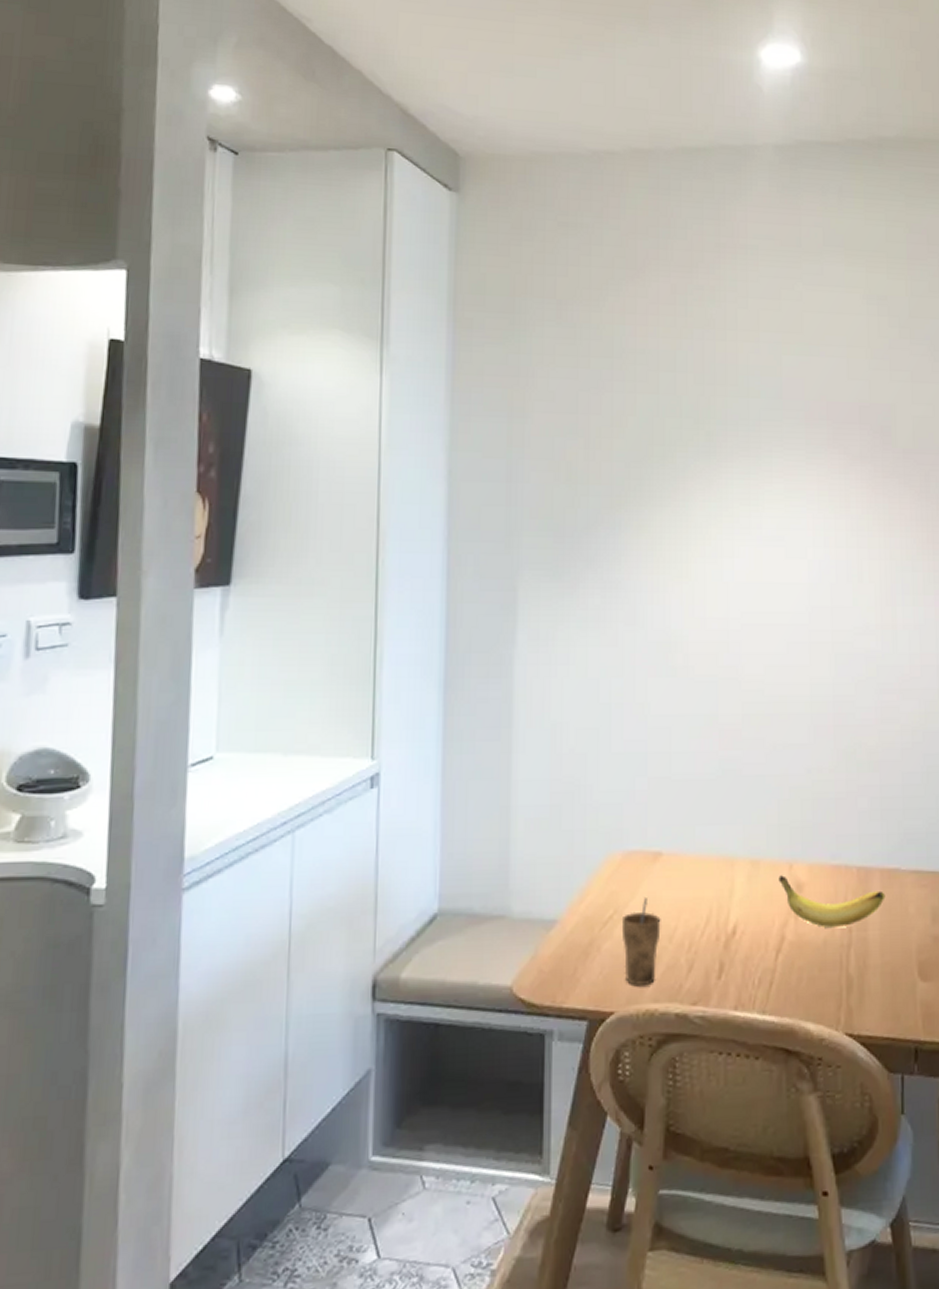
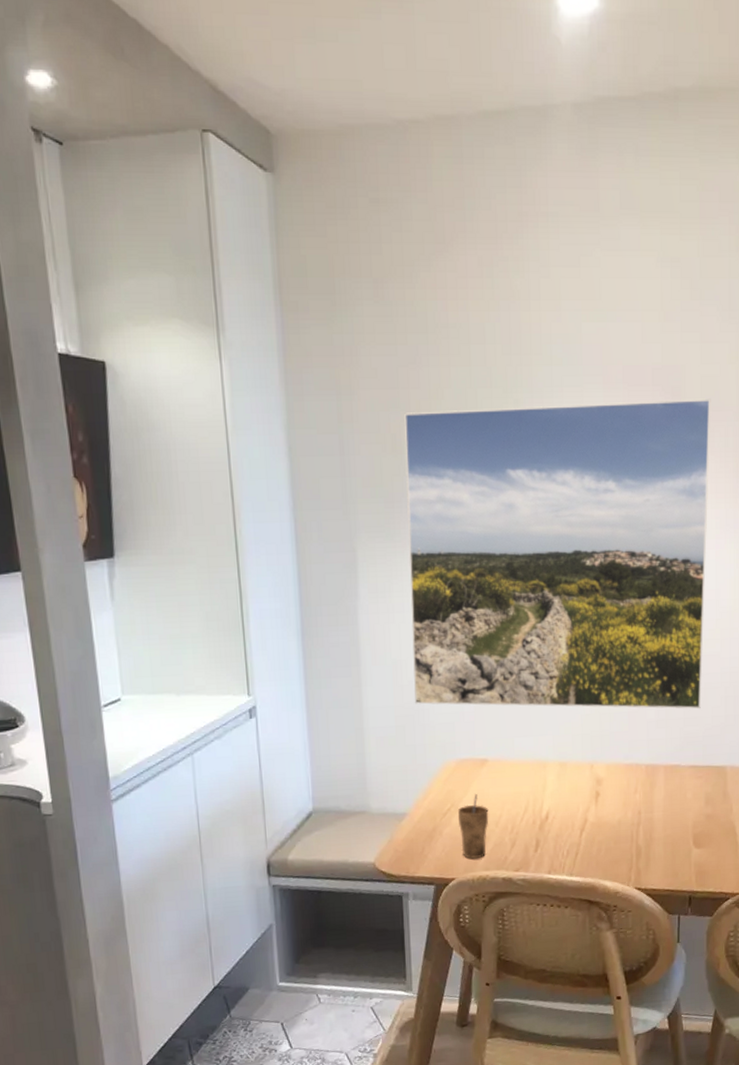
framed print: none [575,439,925,799] -> present [404,399,711,709]
banana: present [778,875,885,928] -> none [582,773,668,811]

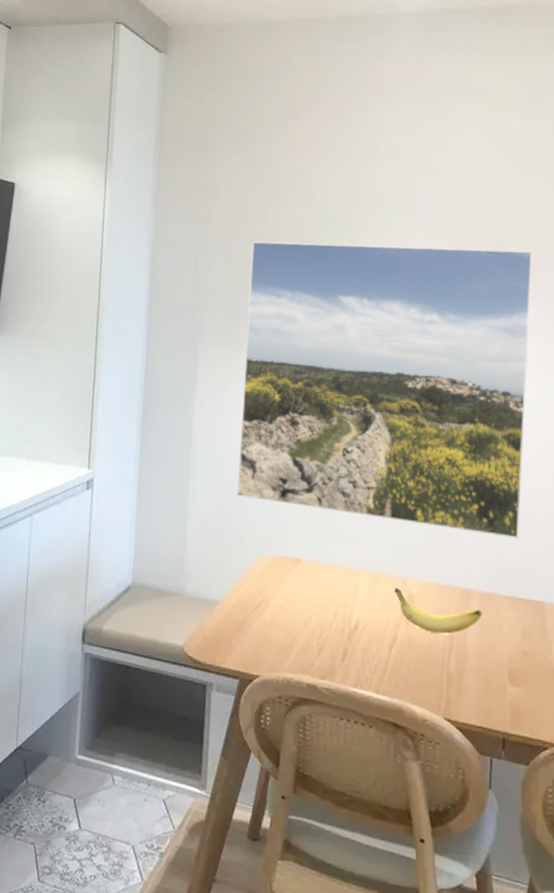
cup: present [457,794,489,859] -> none [268,592,299,659]
banana: none [582,773,668,811] -> present [394,588,483,634]

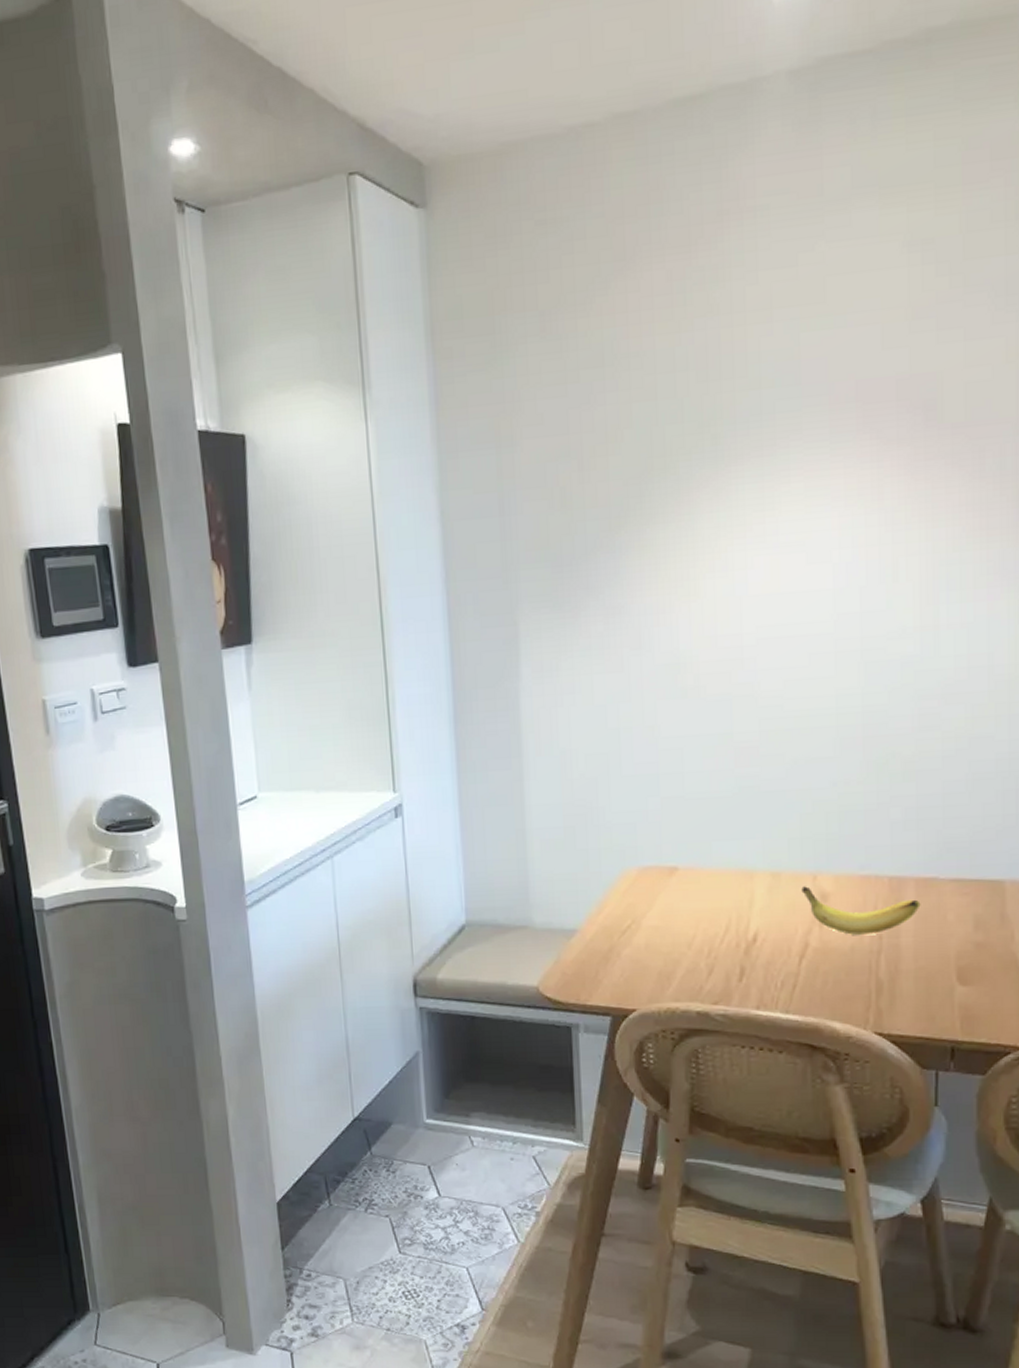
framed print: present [236,241,533,539] -> none [576,410,980,807]

